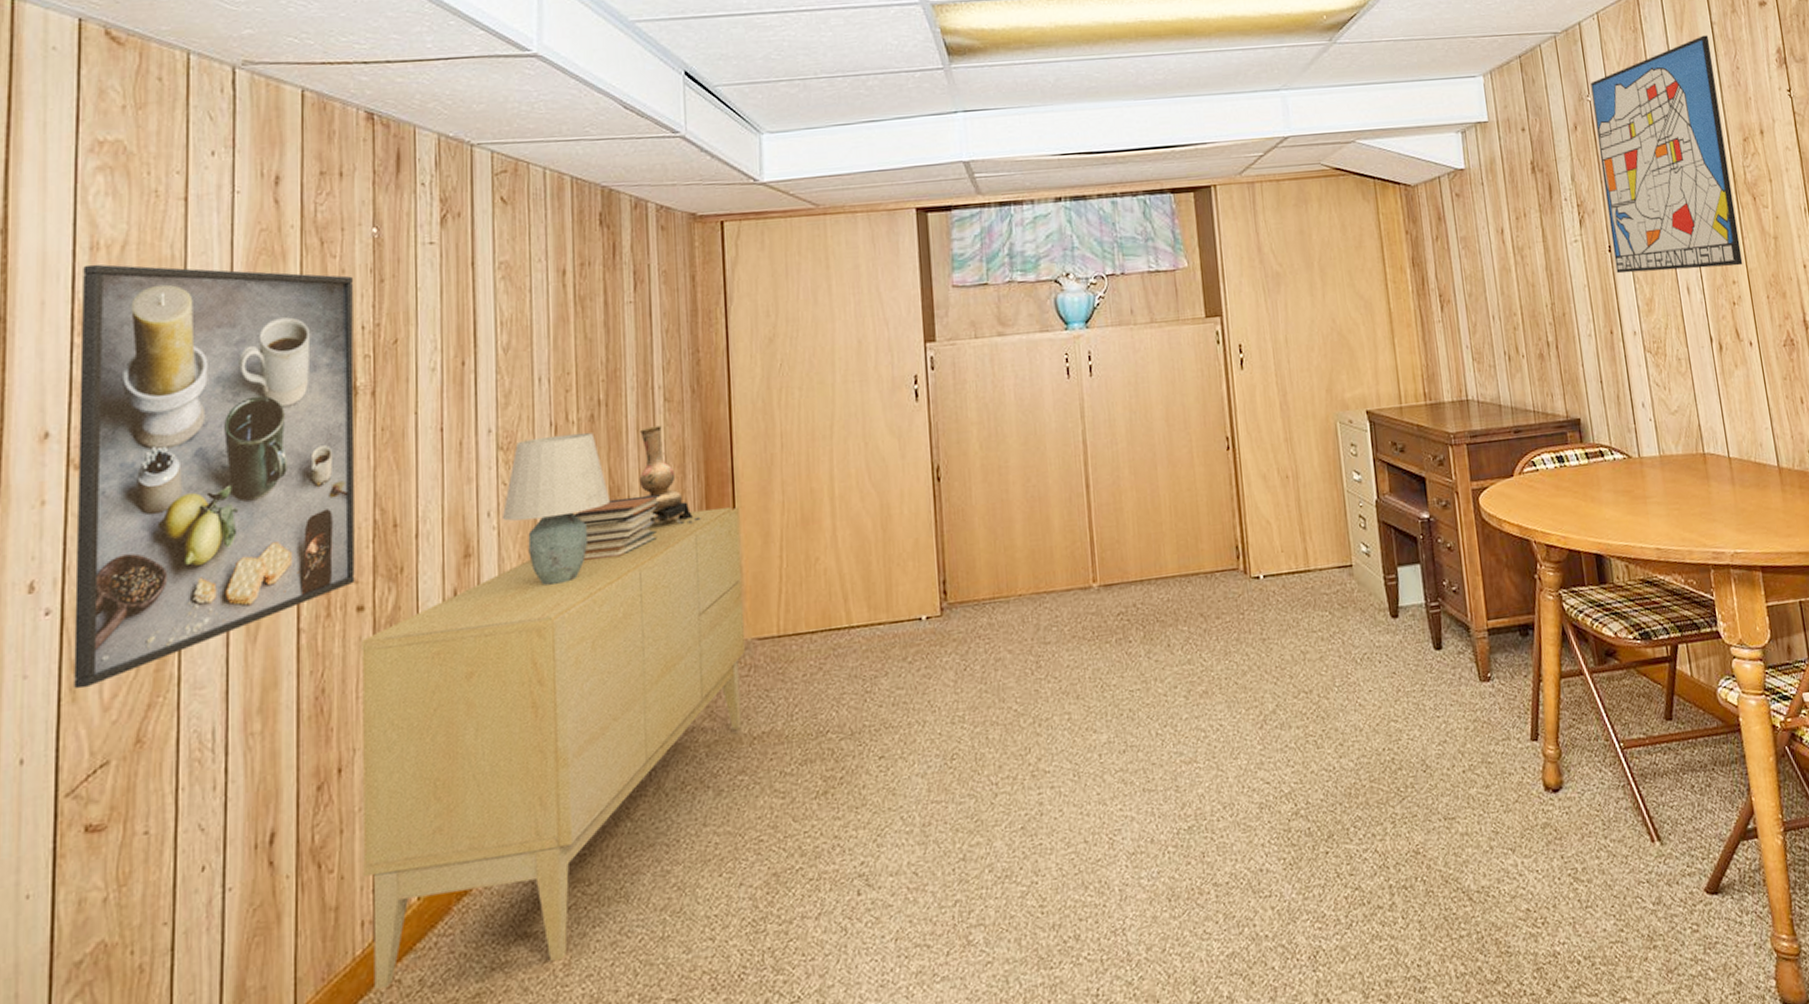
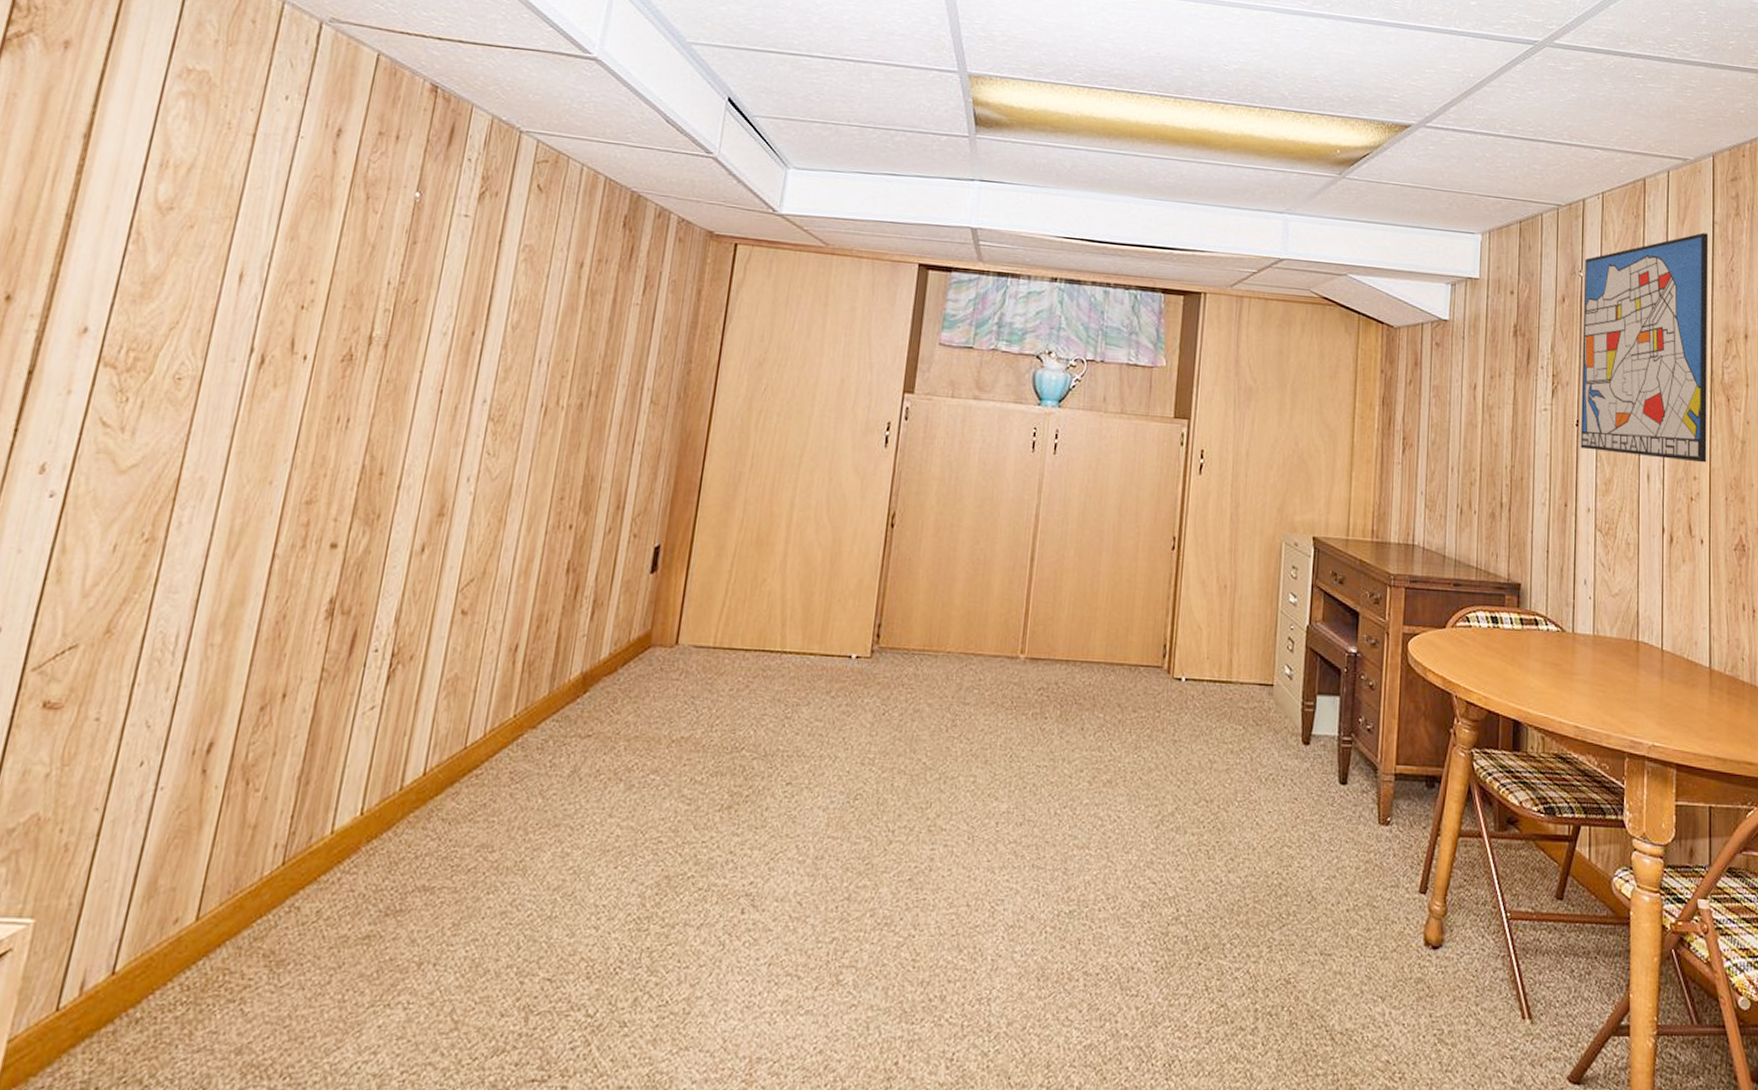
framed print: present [74,264,355,690] -> none [61,179,389,572]
sideboard: present [361,506,745,990] -> none [274,509,700,920]
table lamp: present [503,432,611,586] -> none [481,416,583,558]
book stack: present [574,495,660,561] -> none [546,486,629,543]
vase: present [639,425,701,525] -> none [612,424,663,524]

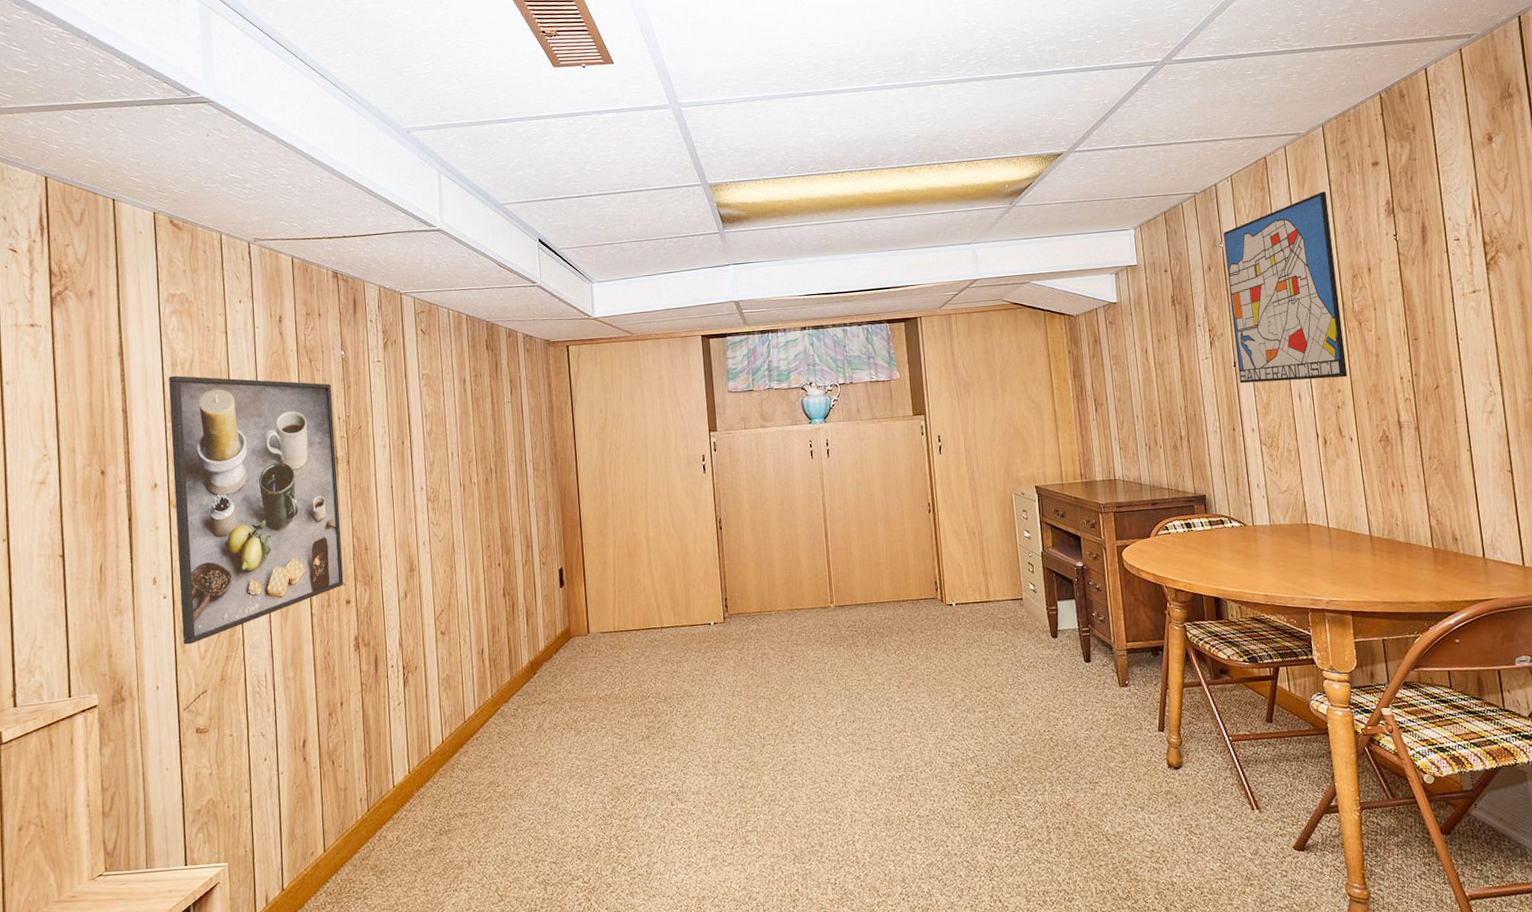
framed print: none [61,179,389,572] -> present [168,375,344,645]

